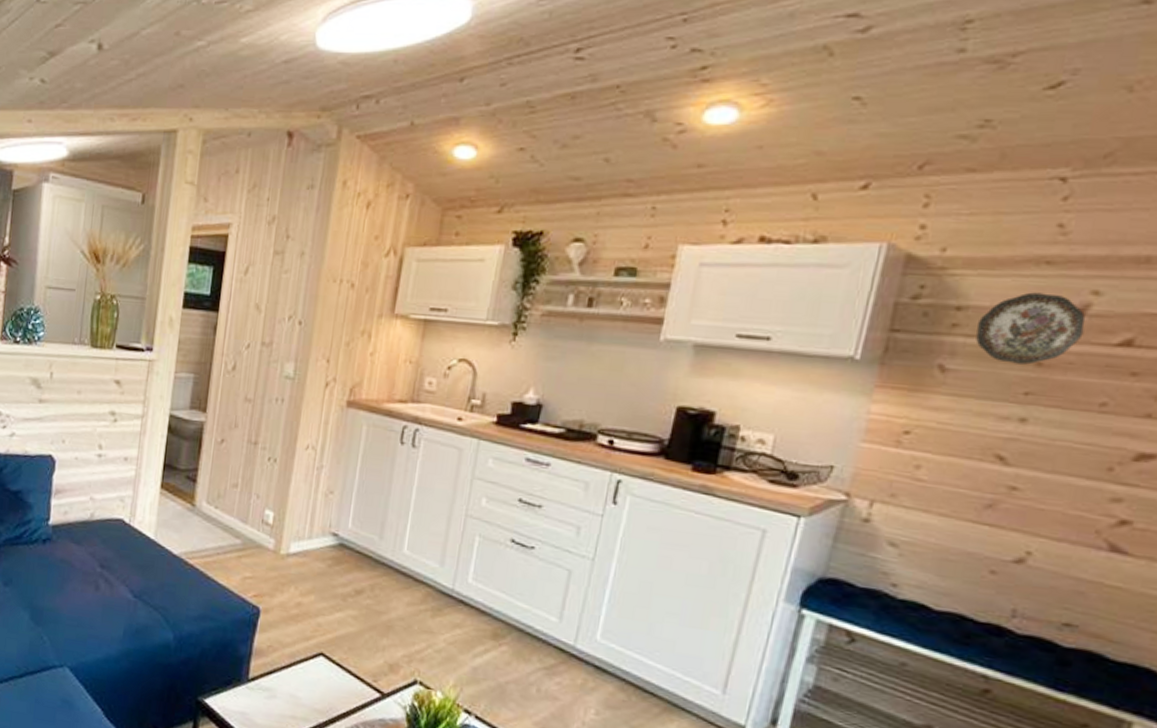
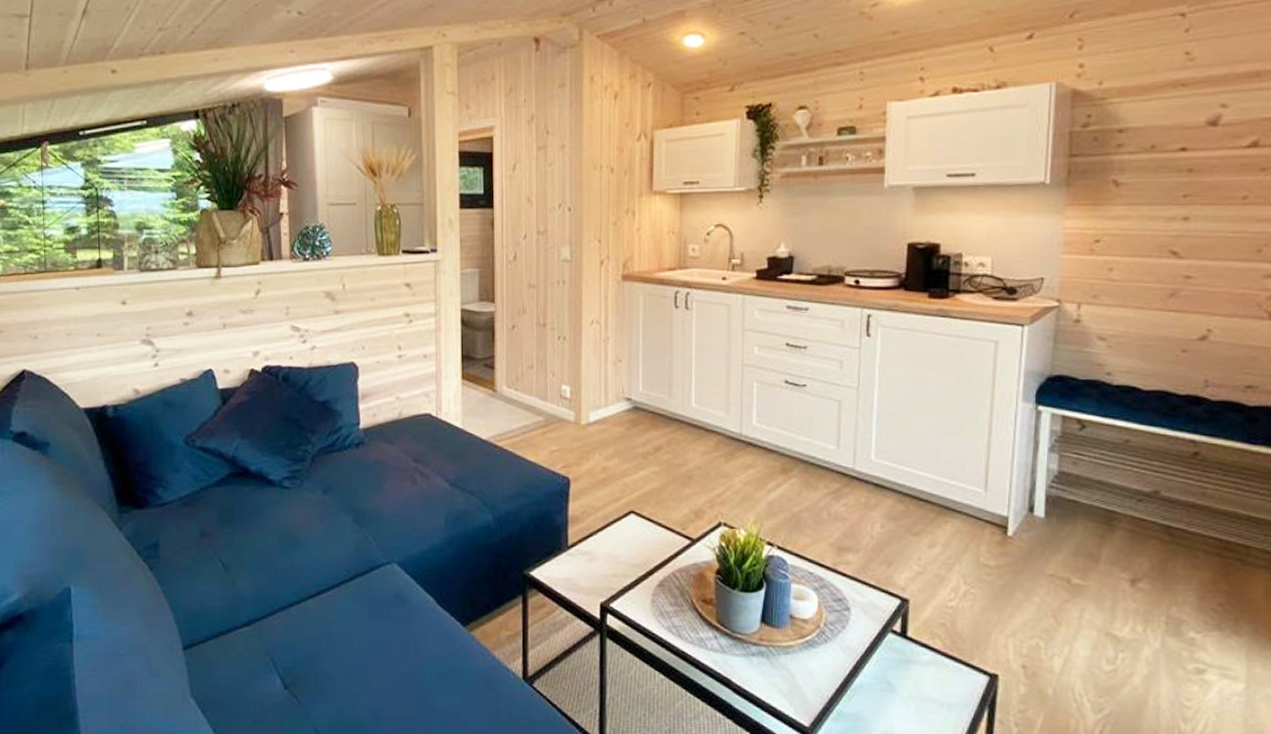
decorative plate: present [976,292,1086,365] -> none [1138,110,1220,172]

